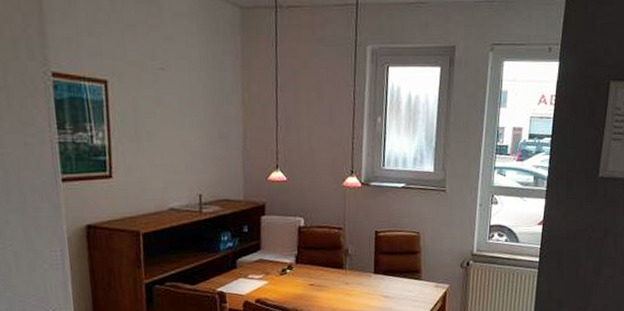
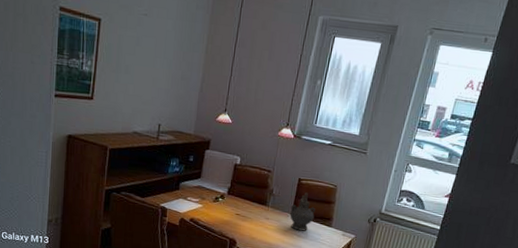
ceremonial vessel: none [371,246,400,291] -> present [290,192,315,231]

